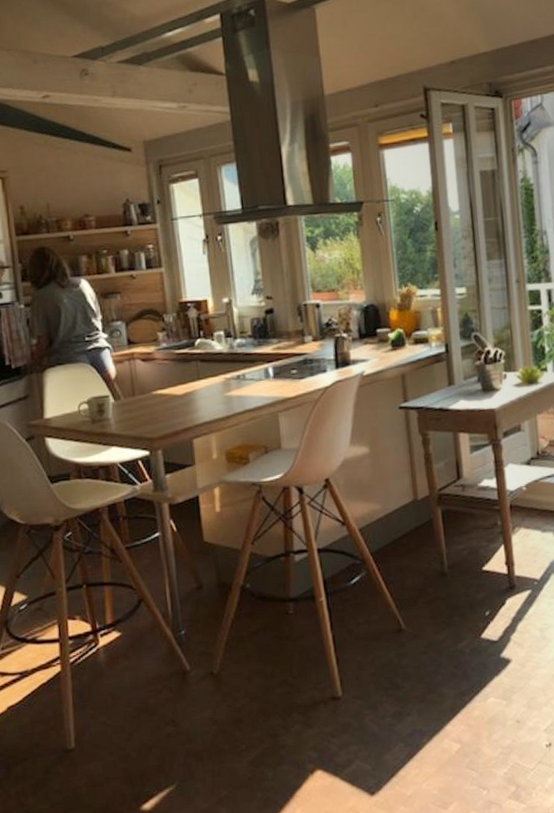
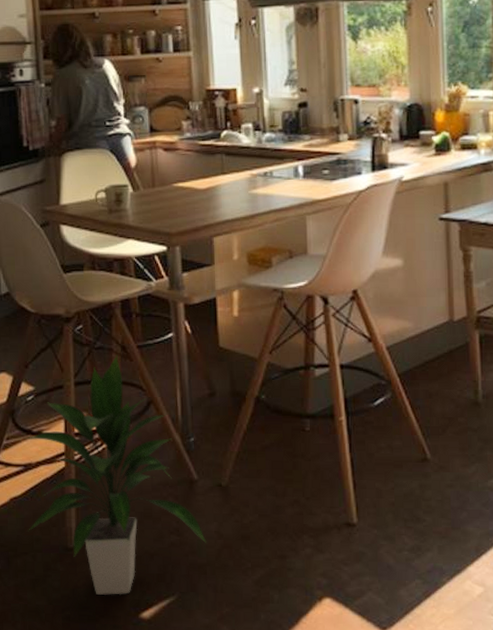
indoor plant: none [16,558,202,792] -> present [21,355,207,595]

